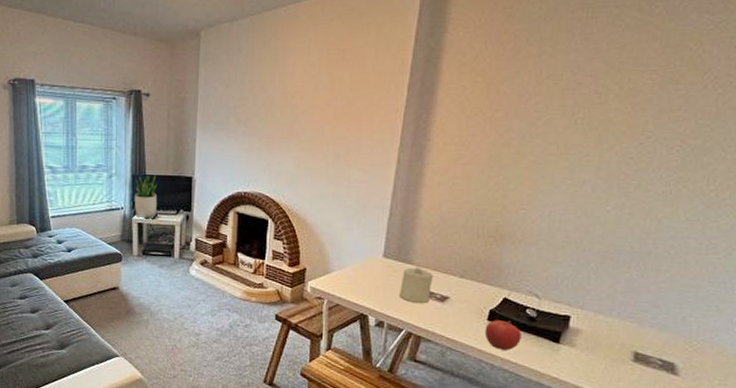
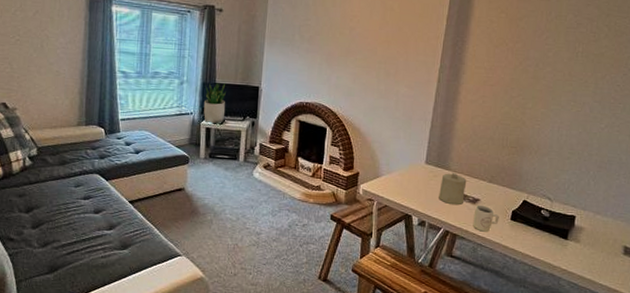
mug: none [441,303,473,334] -> present [473,204,499,232]
fruit: present [484,320,522,350] -> none [508,219,538,246]

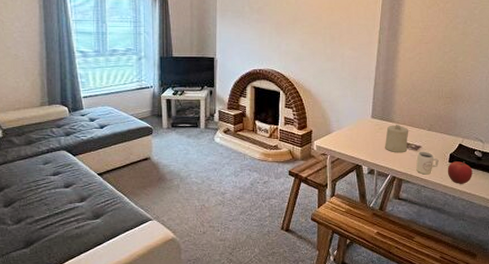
planter: present [204,83,226,123] -> none [163,56,184,94]
fruit: none [508,219,538,246] -> present [447,161,473,184]

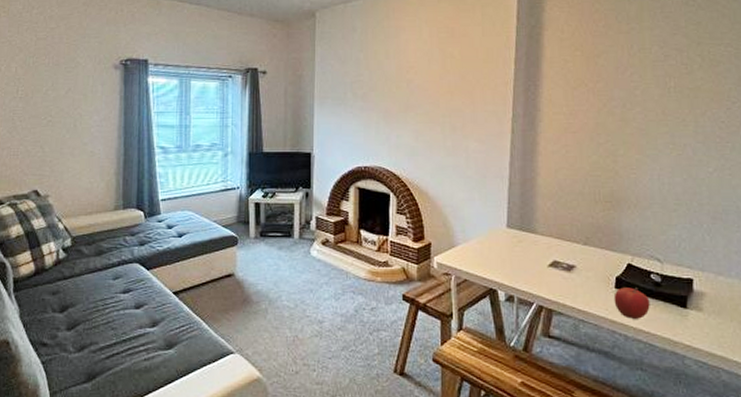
candle: present [385,124,409,153] -> none [526,235,558,275]
mug: present [416,151,439,175] -> none [570,272,601,305]

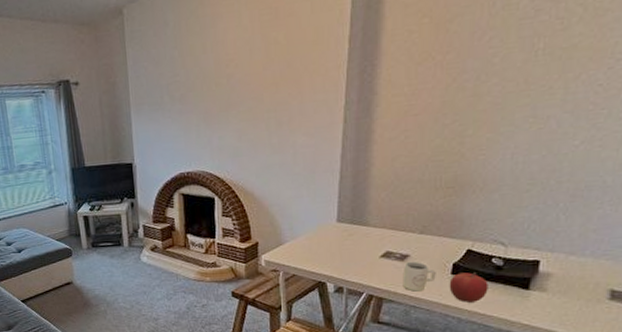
mug: none [570,272,601,305] -> present [402,261,436,292]

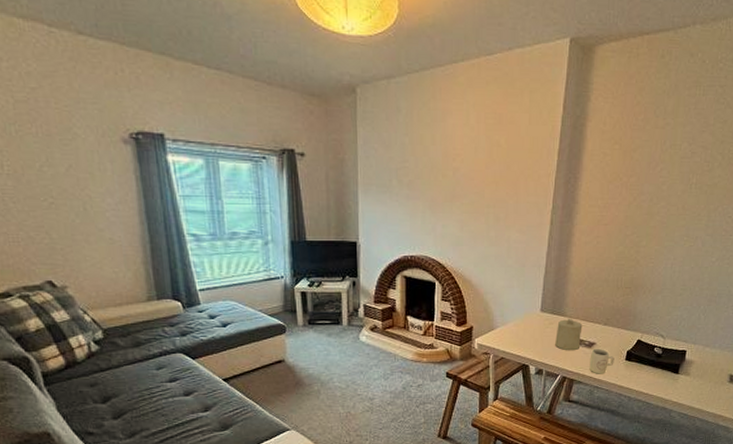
candle: none [357,227,391,265] -> present [555,318,583,351]
fruit: present [449,272,488,303] -> none [623,359,651,384]

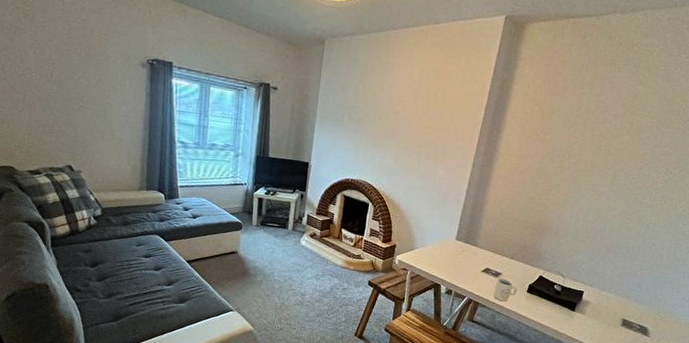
candle: present [555,318,583,351] -> none [465,248,492,278]

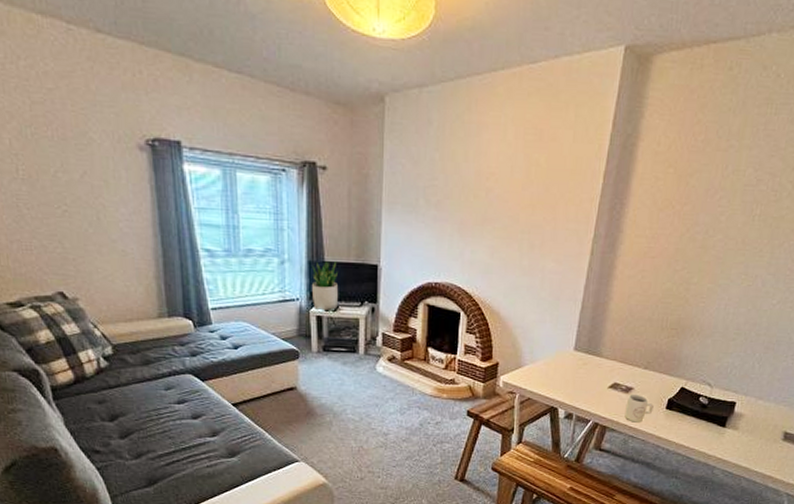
planter: none [257,157,279,194] -> present [312,261,339,310]

